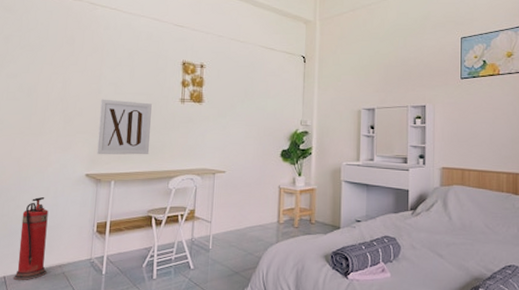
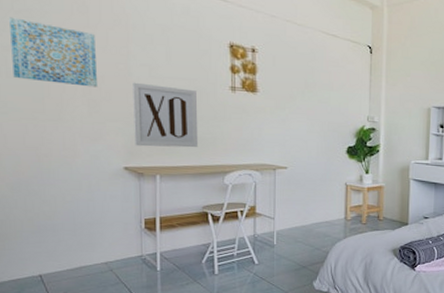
wall art: none [11,51,77,105] -> present [9,17,97,88]
fire extinguisher: present [13,197,49,280] -> none [51,191,92,278]

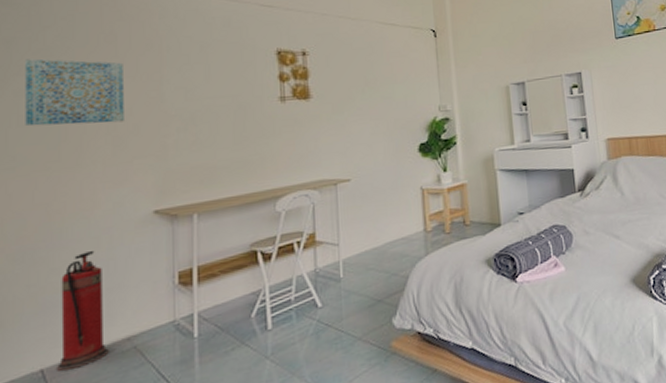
fire extinguisher: none [51,191,92,278] -> present [55,251,110,371]
wall art: present [133,82,199,148] -> none [166,107,244,183]

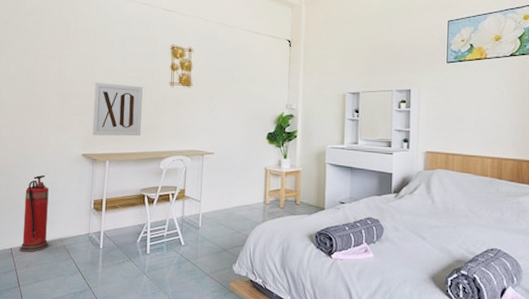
wall art: present [25,58,124,126] -> none [12,36,71,88]
wall art: none [166,107,244,183] -> present [92,82,143,137]

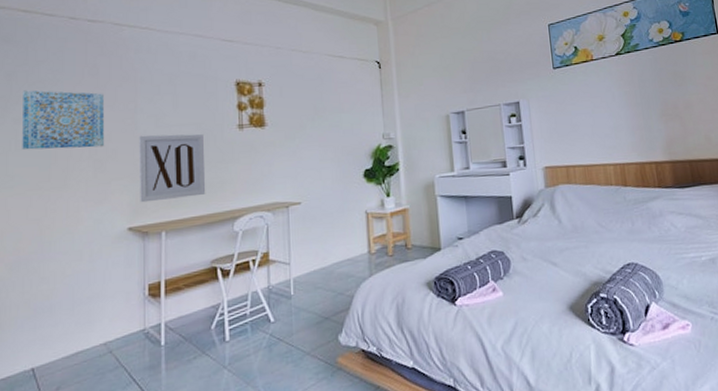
wall art: none [12,36,71,88] -> present [22,90,104,150]
fire extinguisher: present [18,175,50,252] -> none [44,263,90,370]

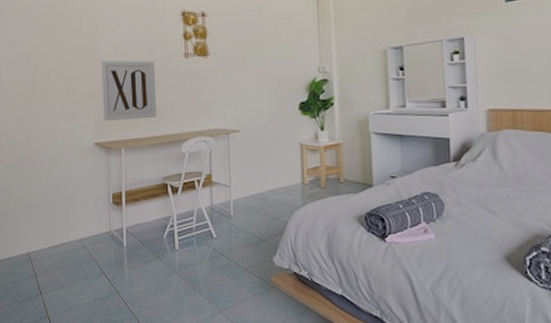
wall art: present [22,90,104,150] -> none [10,16,73,70]

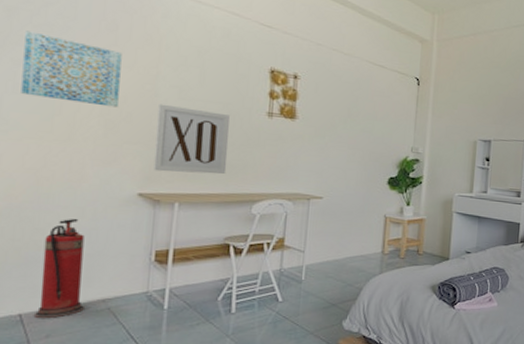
wall art: none [10,16,73,70] -> present [21,30,122,108]
fire extinguisher: none [36,170,69,256] -> present [33,219,86,318]

